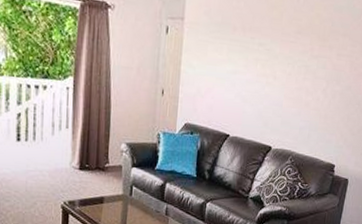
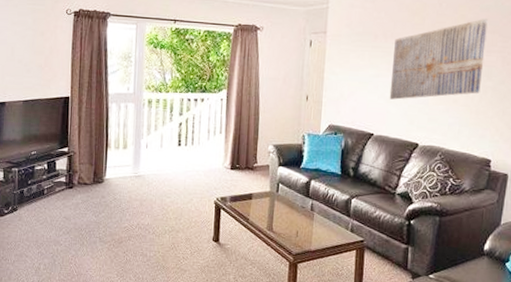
wall art: none [245,20,340,100] -> present [389,19,488,100]

